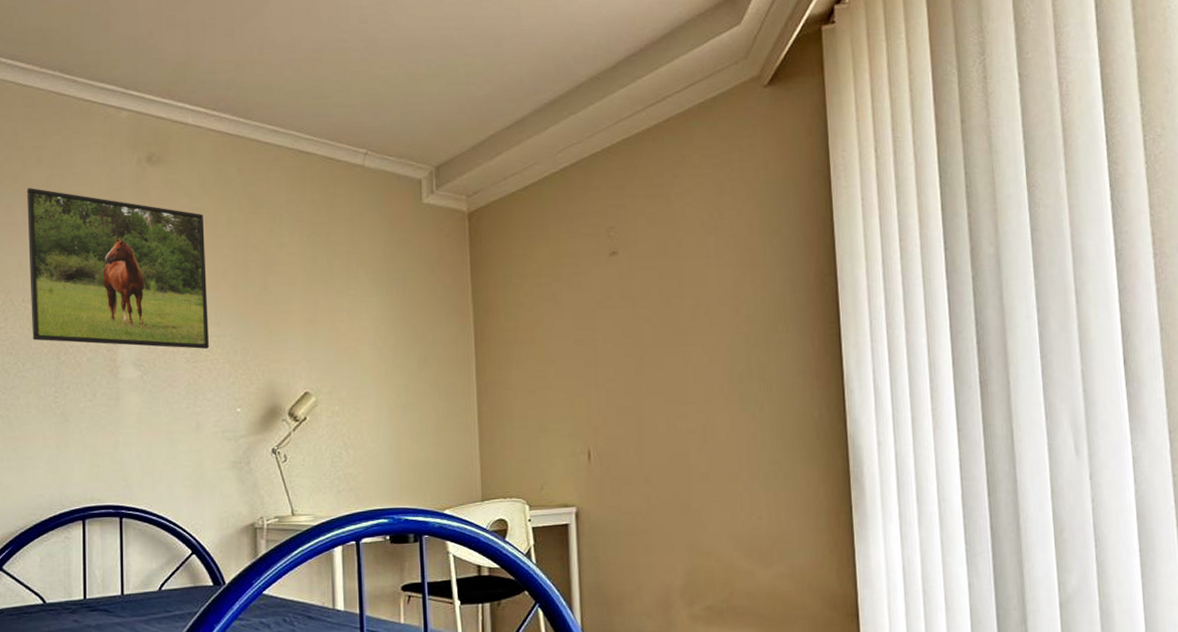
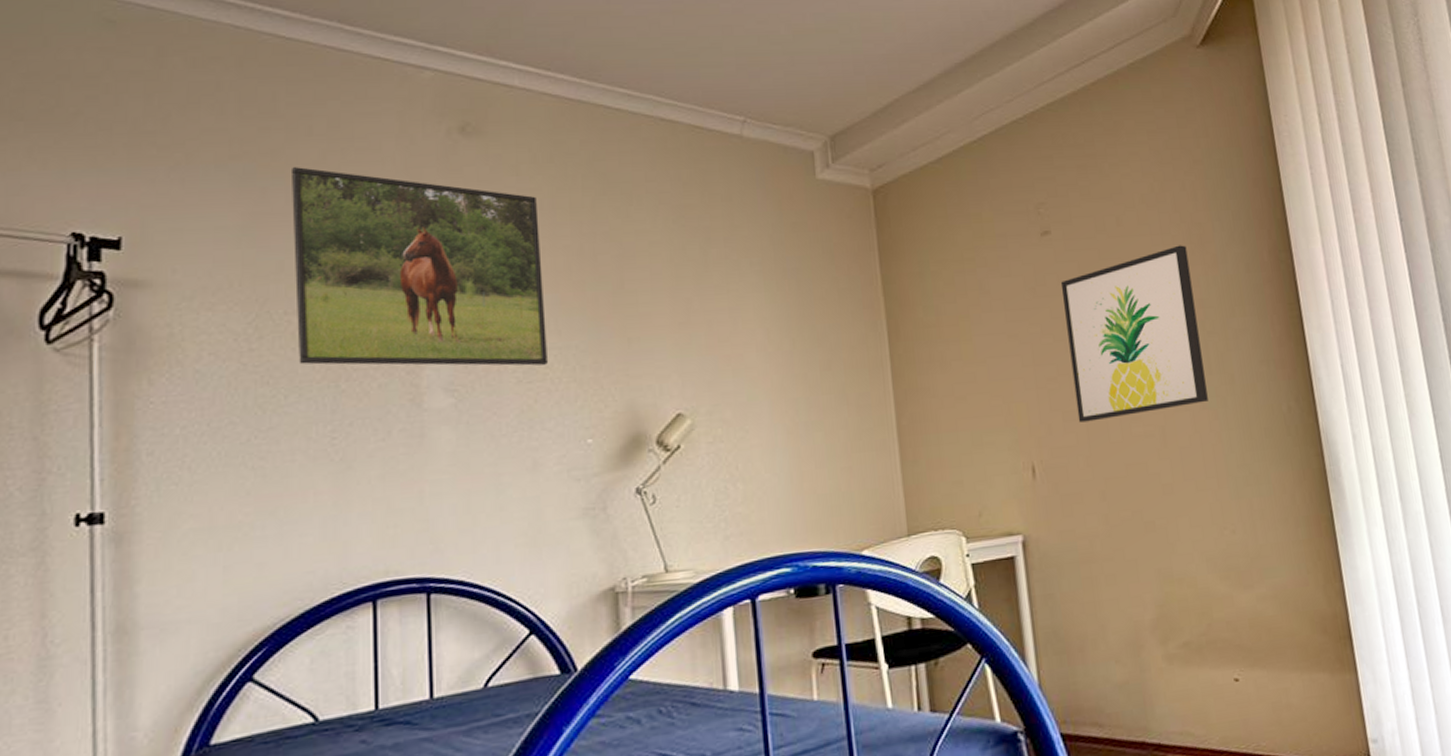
wall art: none [623,267,747,417] -> present [1060,245,1208,423]

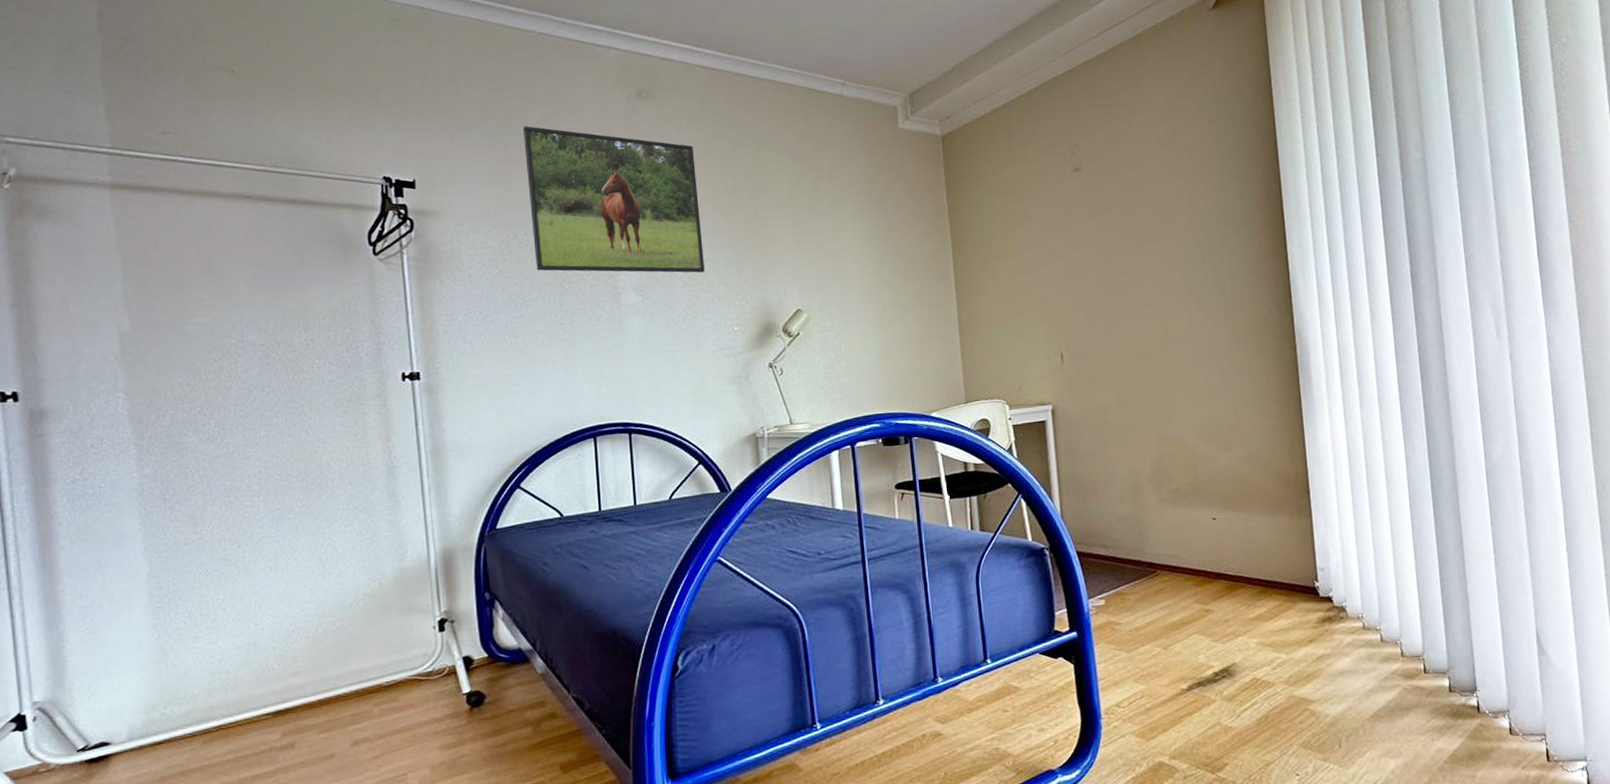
wall art: present [1060,245,1208,423] -> none [1088,178,1203,320]

